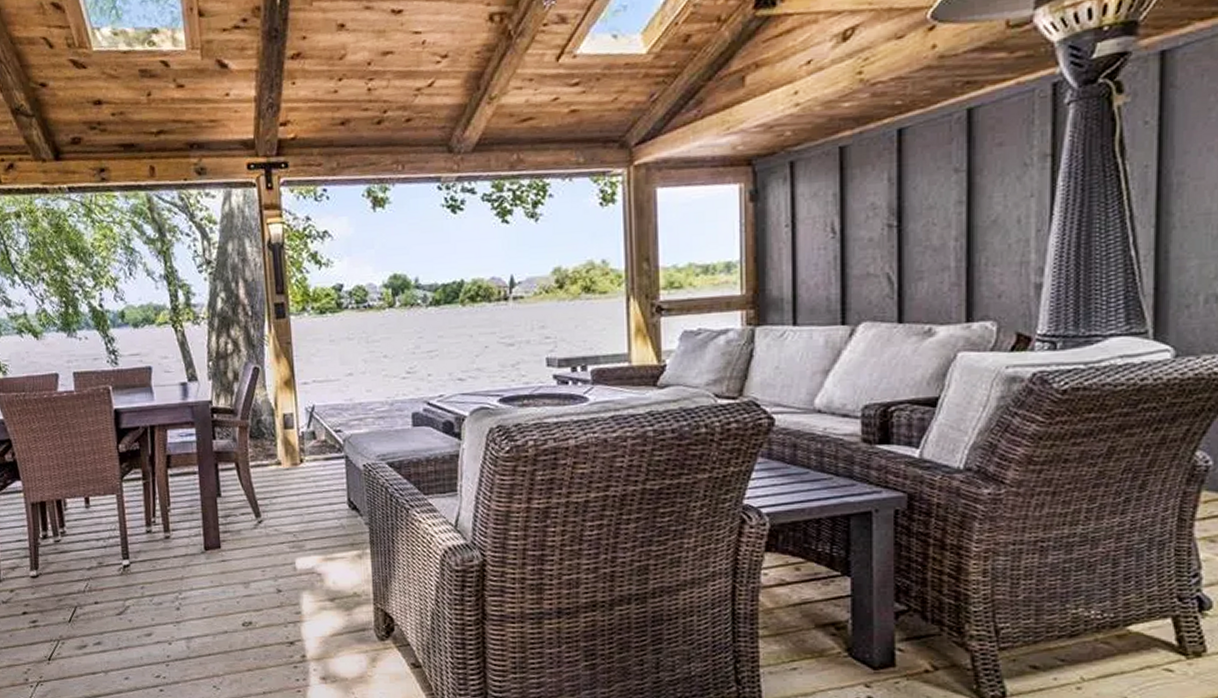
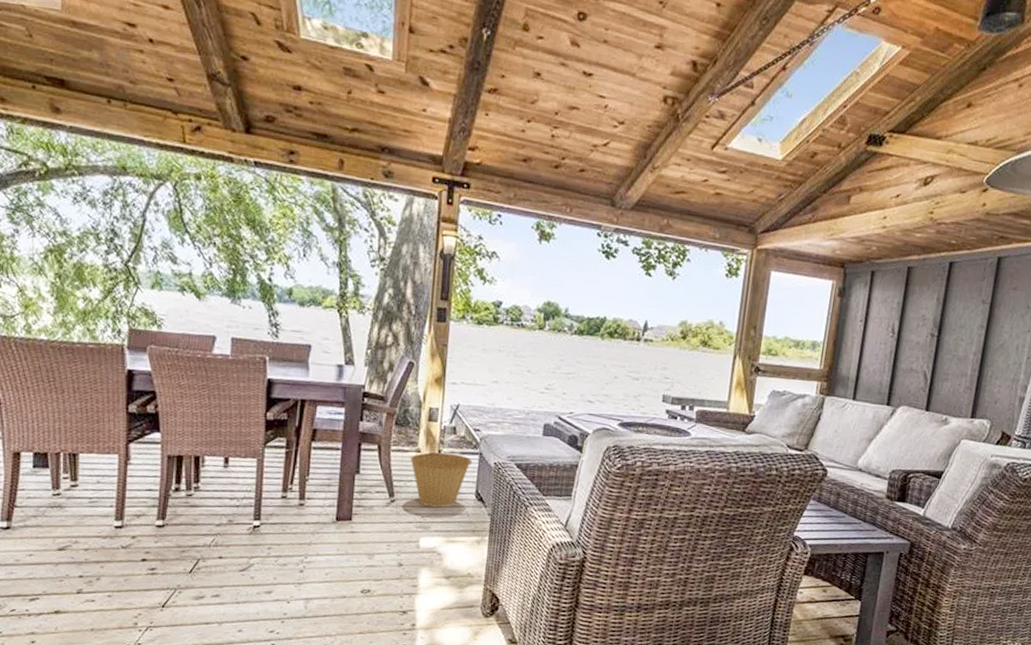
basket: none [271,461,339,523] -> present [410,452,473,507]

